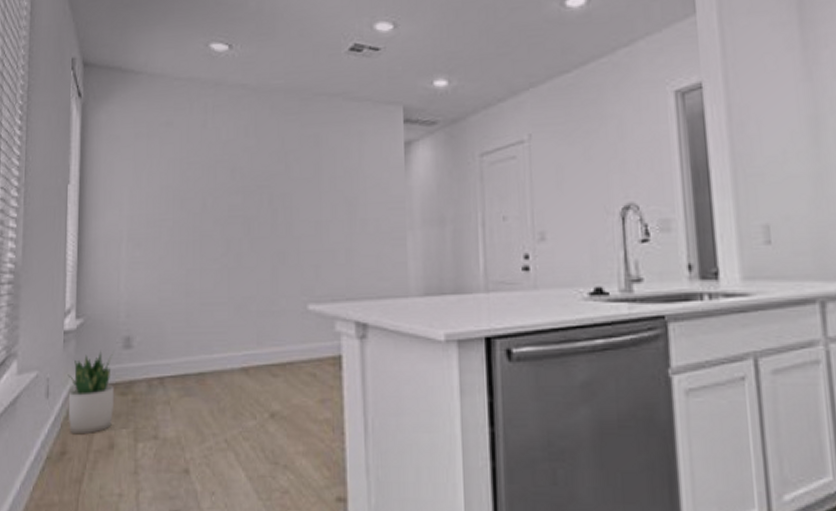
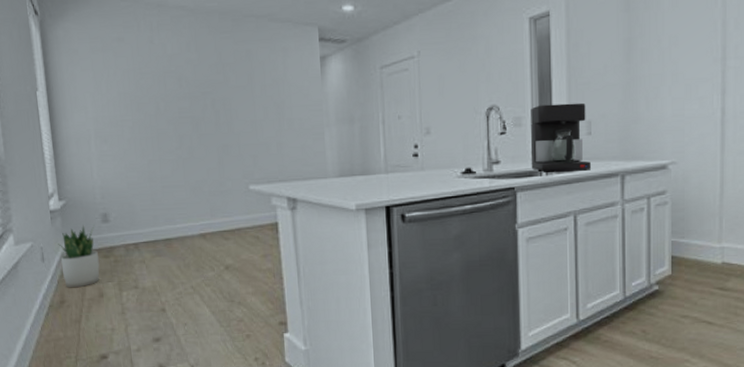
coffee maker: none [683,200,774,295] -> present [530,102,591,172]

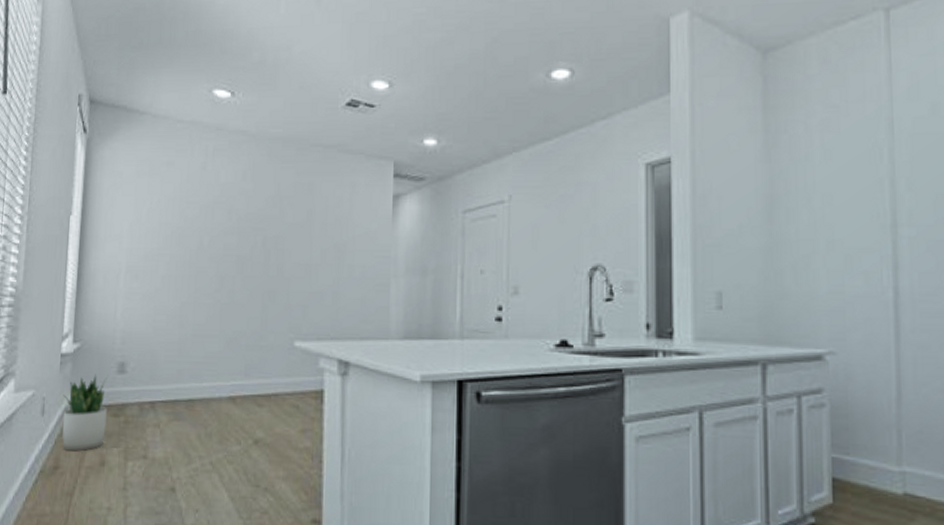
coffee maker: present [530,102,591,172] -> none [644,268,721,355]

